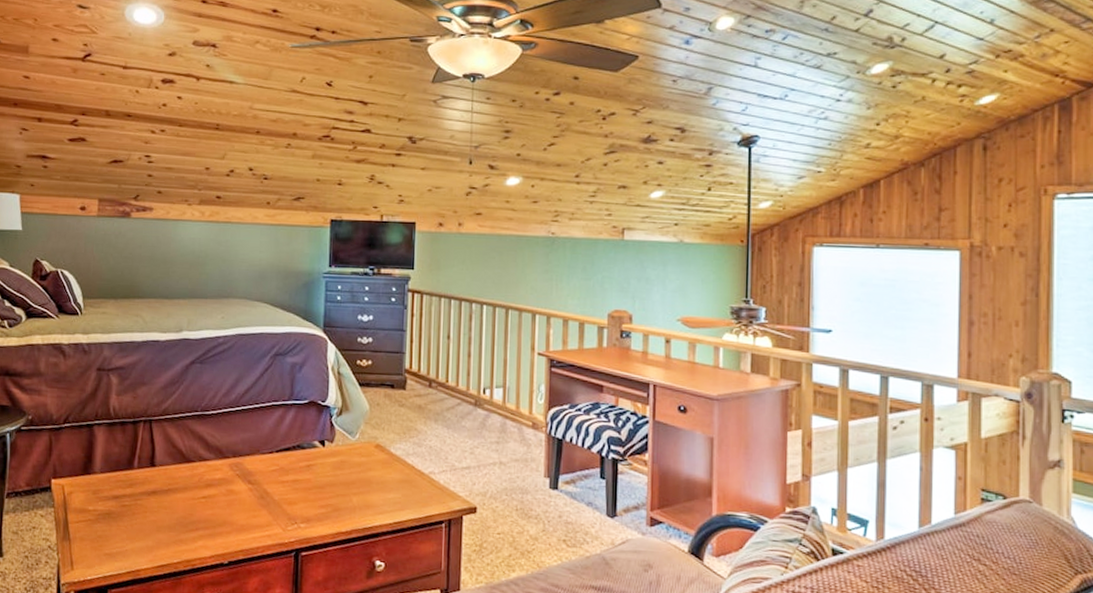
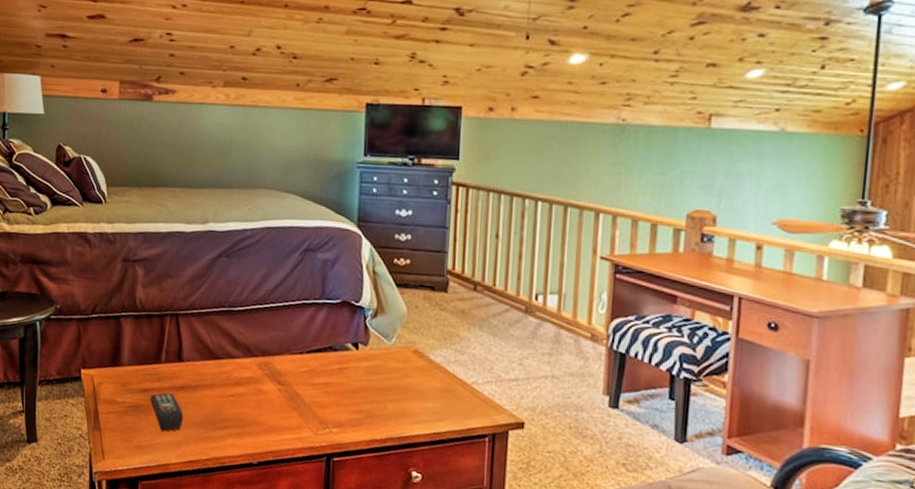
remote control: none [122,498,155,537] -> present [150,393,184,432]

